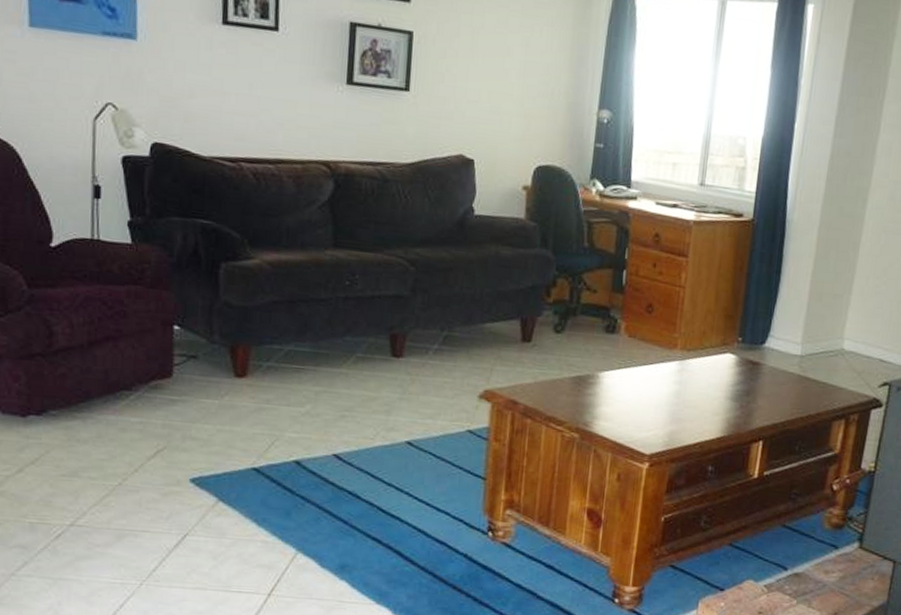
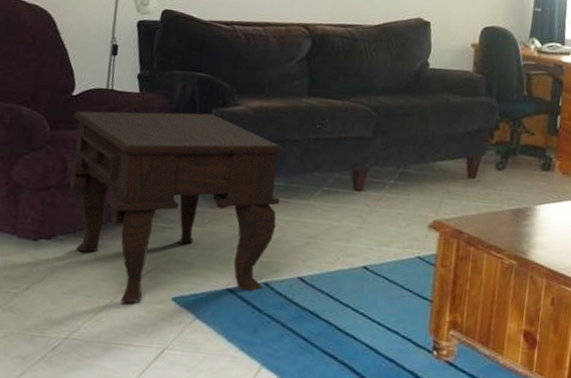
side table: none [52,265,308,485] -> present [67,111,283,303]

